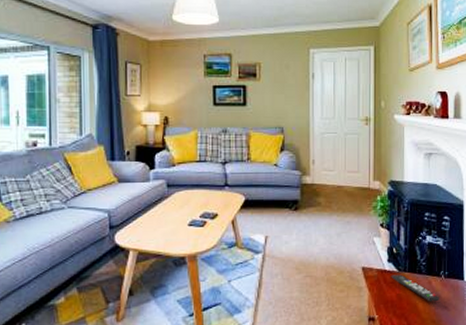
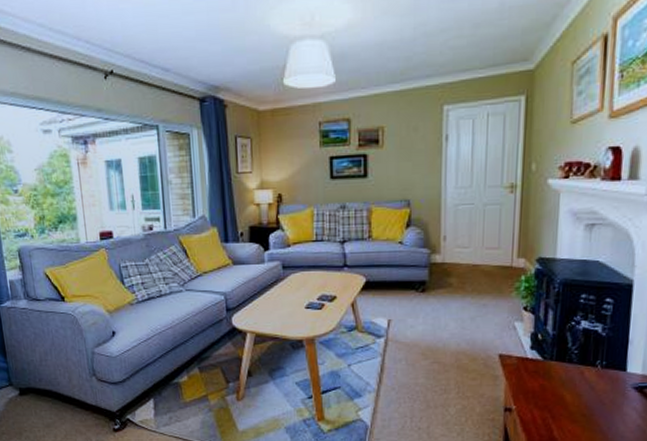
remote control: present [391,274,439,302] -> none [533,363,593,394]

